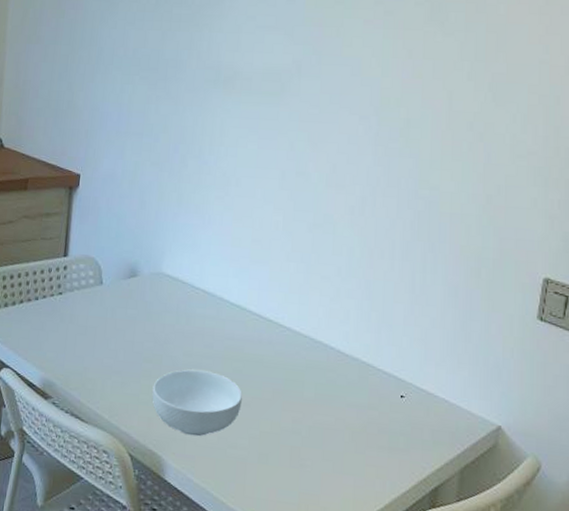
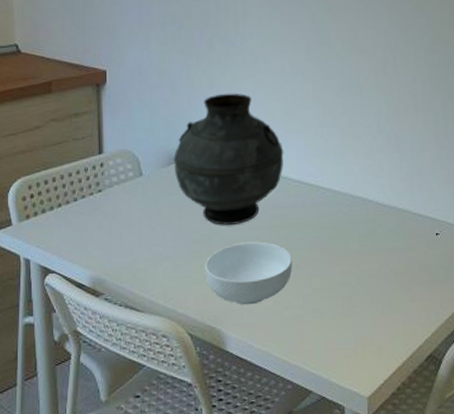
vase: none [134,212,246,350] -> present [173,93,284,225]

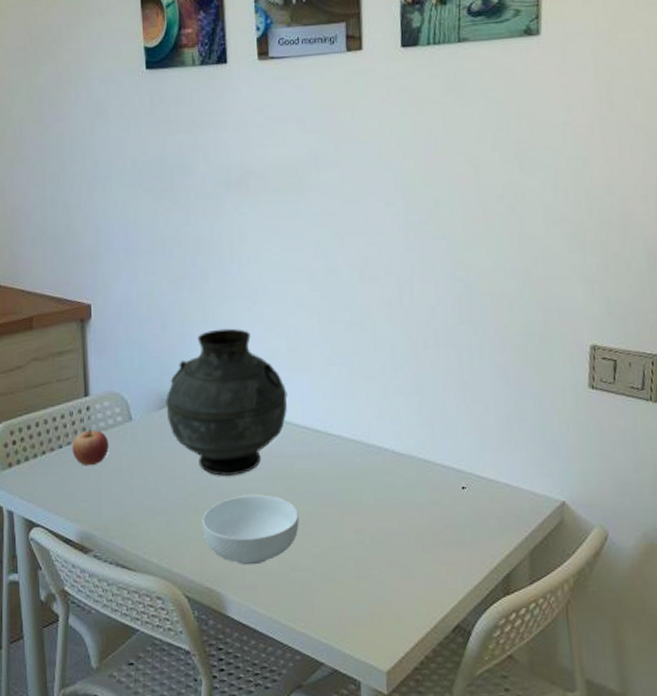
apple: none [86,183,121,217] -> present [72,429,109,466]

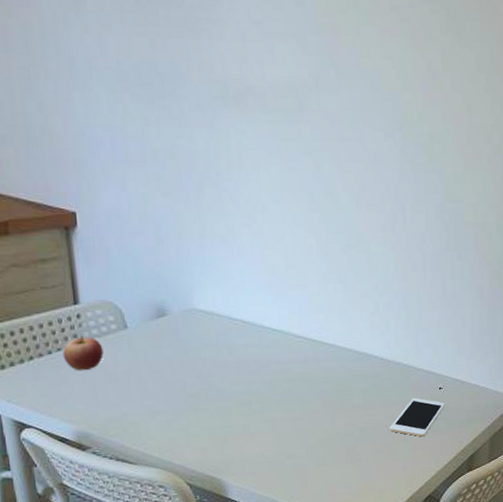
vase: present [165,328,288,476] -> none [162,243,286,380]
cereal bowl: present [202,494,299,565] -> none [202,395,295,456]
cell phone: none [405,499,471,549] -> present [389,397,445,437]

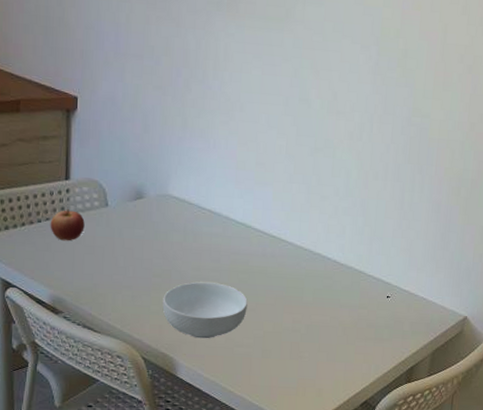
cereal bowl: none [202,395,295,456] -> present [162,282,248,339]
cell phone: present [389,397,445,437] -> none [334,303,391,343]

